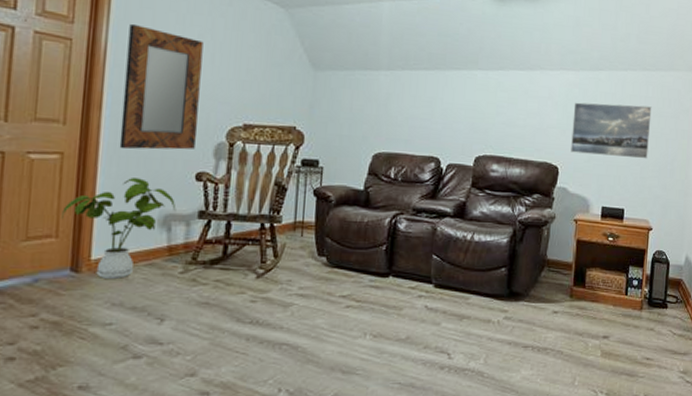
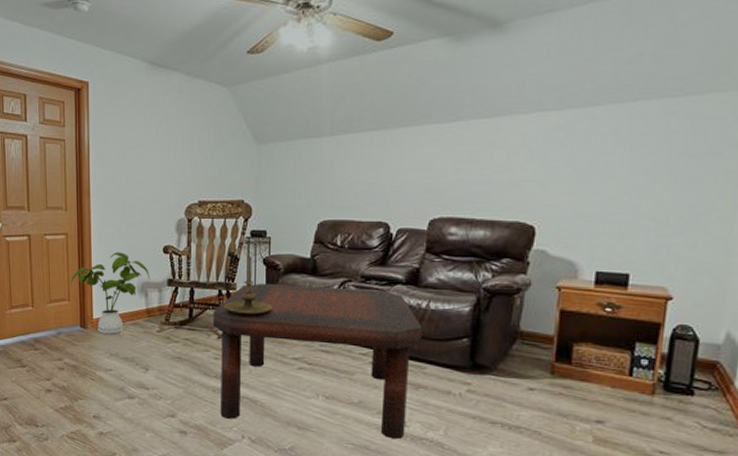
home mirror: present [119,23,204,150] -> none [104,120,161,229]
coffee table: none [251,216,467,374] -> present [213,283,423,440]
candle holder: none [265,187,322,251] -> present [223,256,273,315]
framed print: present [571,102,652,159] -> none [552,144,676,212]

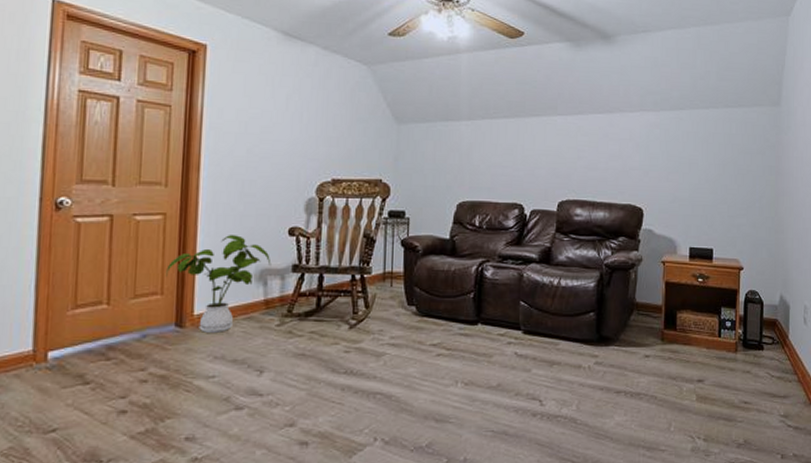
coffee table: present [213,283,423,440] -> none [344,267,555,421]
candle holder: present [223,256,273,315] -> none [357,238,411,301]

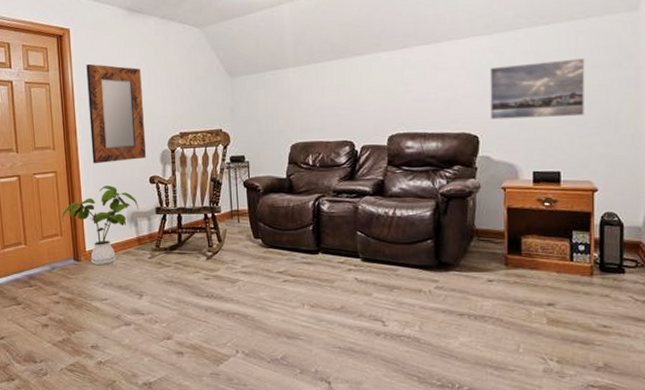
home mirror: none [217,88,292,208] -> present [86,63,146,164]
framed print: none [655,143,736,197] -> present [489,58,585,120]

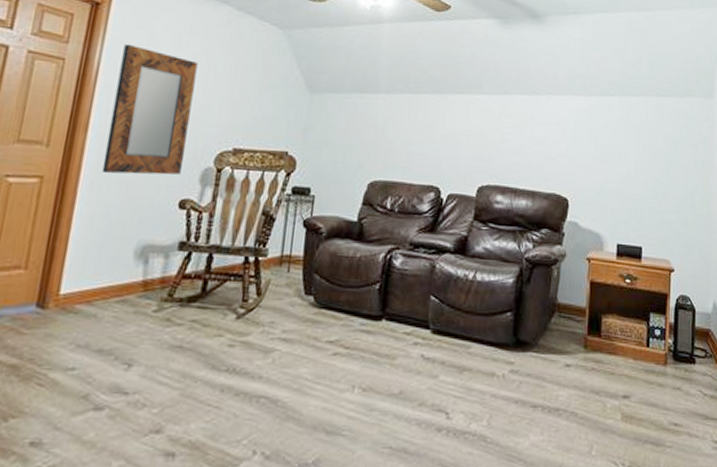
house plant: present [62,185,139,265] -> none [33,204,156,317]
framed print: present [489,58,585,120] -> none [581,129,668,192]

